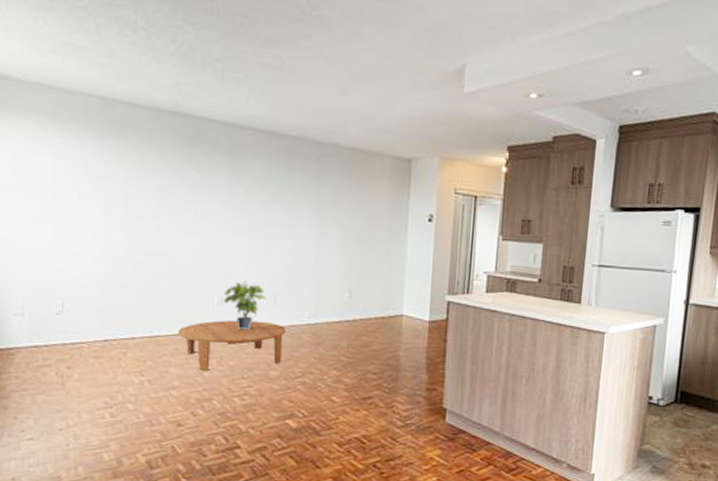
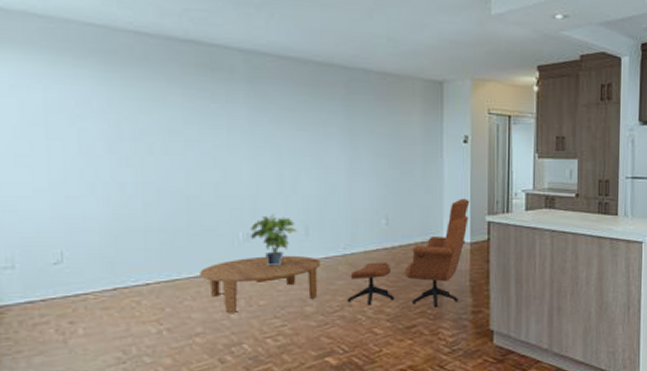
armchair: none [309,277,431,382] -> present [347,198,470,308]

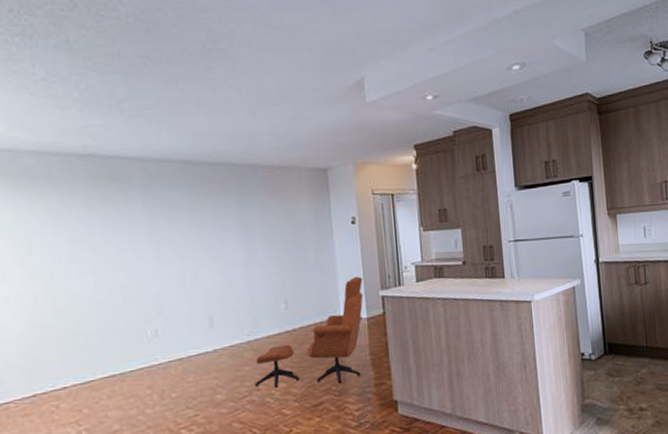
coffee table: present [200,255,321,314] -> none [113,346,227,409]
potted plant: present [249,214,297,266] -> none [157,308,202,359]

